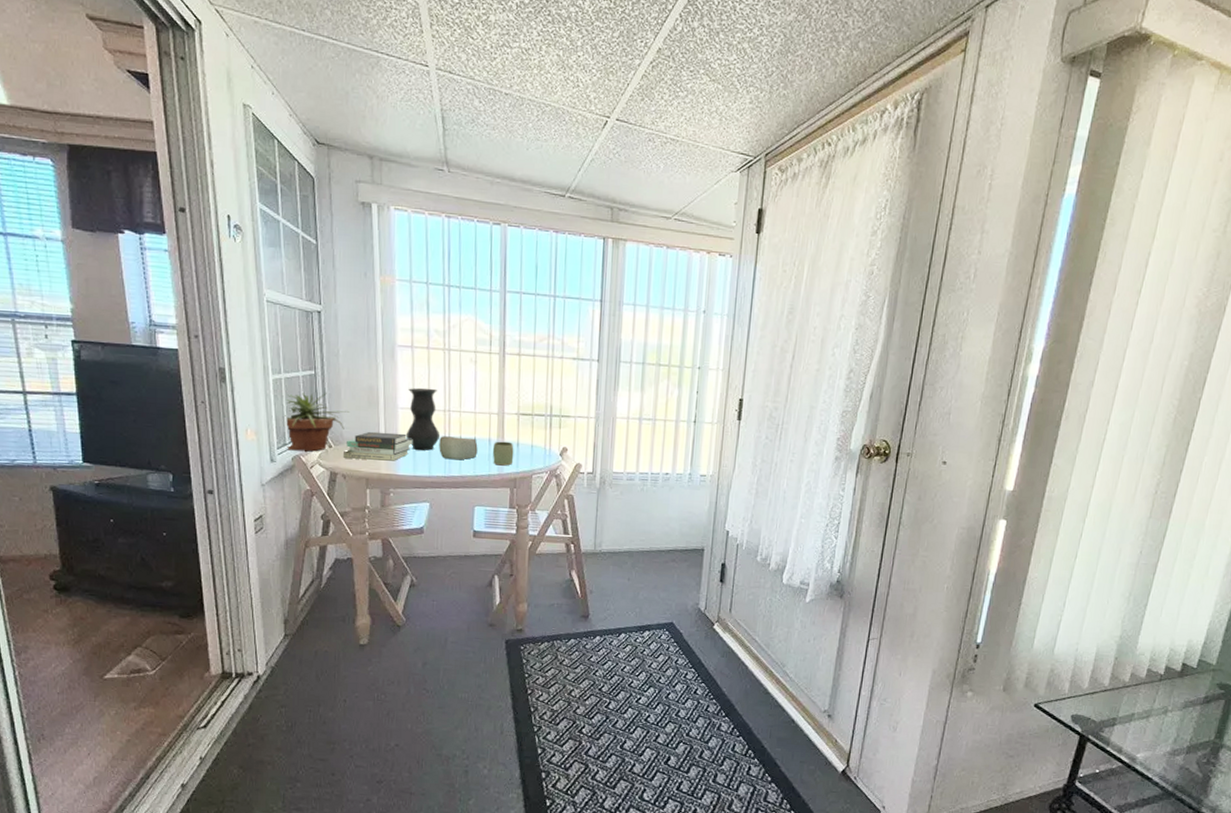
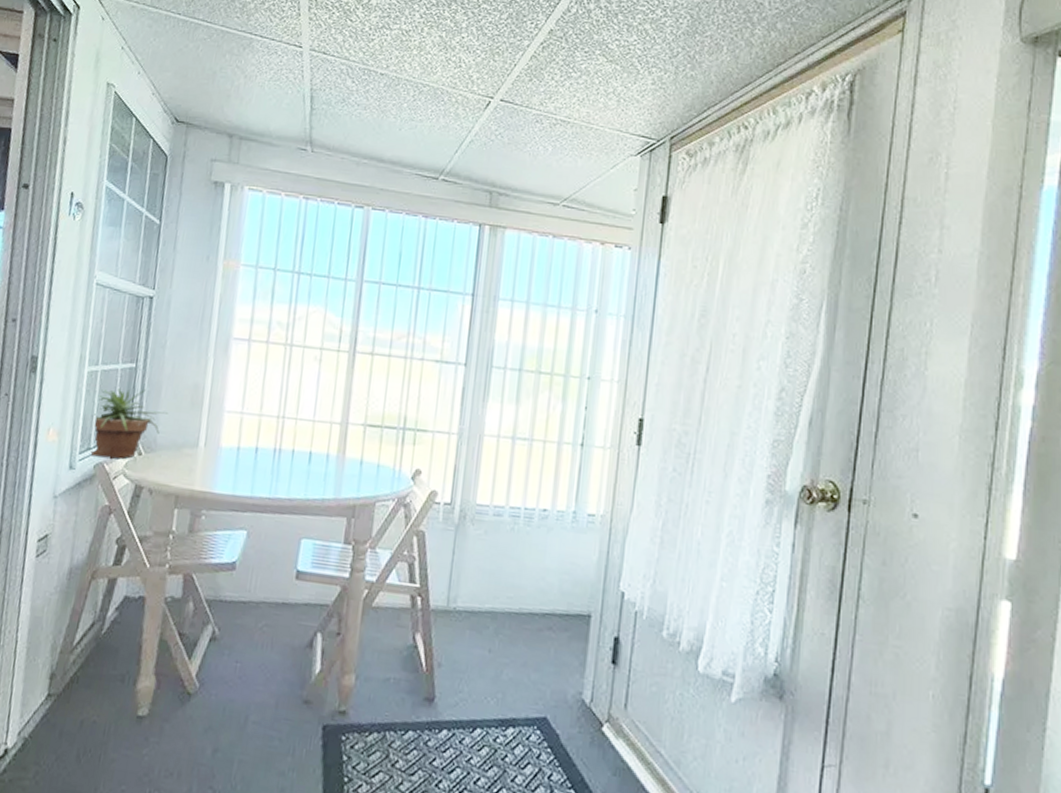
books: present [344,431,413,461] -> none [153,437,237,476]
vase: present [405,387,441,451] -> none [229,388,272,465]
decorative bowl: present [439,436,478,460] -> none [266,447,313,479]
mug: present [492,441,514,466] -> none [329,457,357,489]

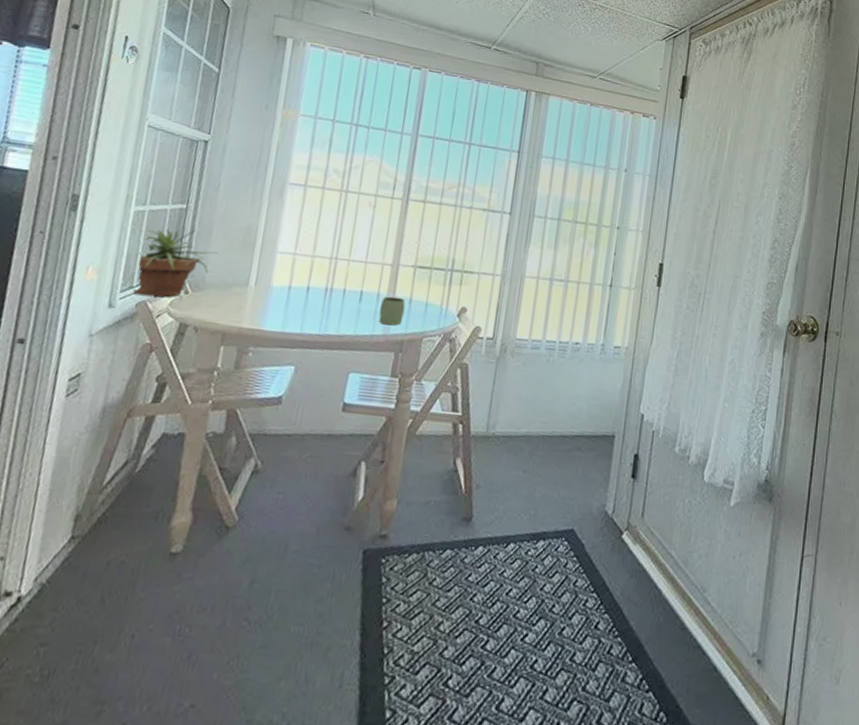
mug: none [329,457,357,489] -> present [378,296,406,326]

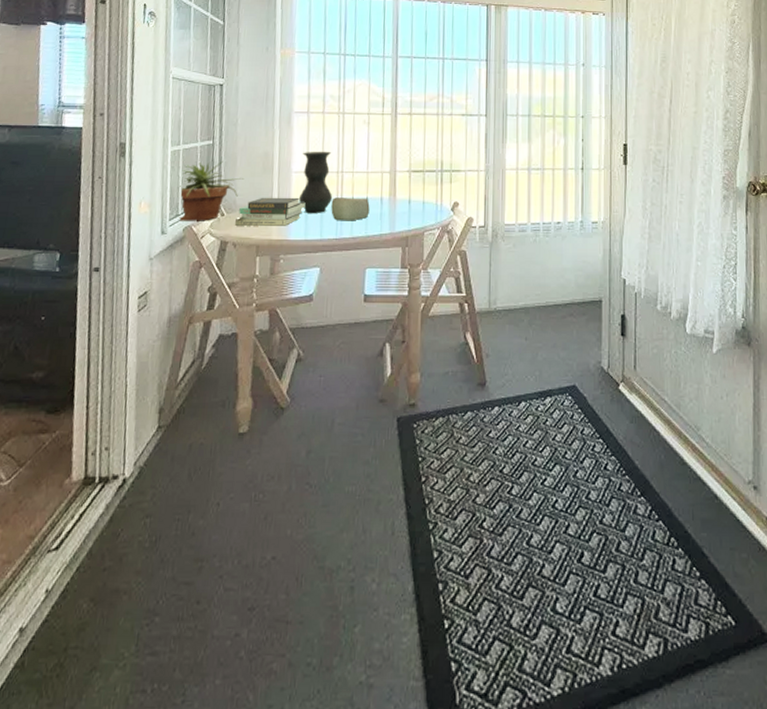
books: none [200,277,288,314] -> present [235,197,306,226]
vase: none [280,230,326,303] -> present [298,151,333,213]
decorative bowl: none [316,287,364,317] -> present [331,197,370,221]
mug: present [378,296,406,326] -> none [384,199,406,224]

